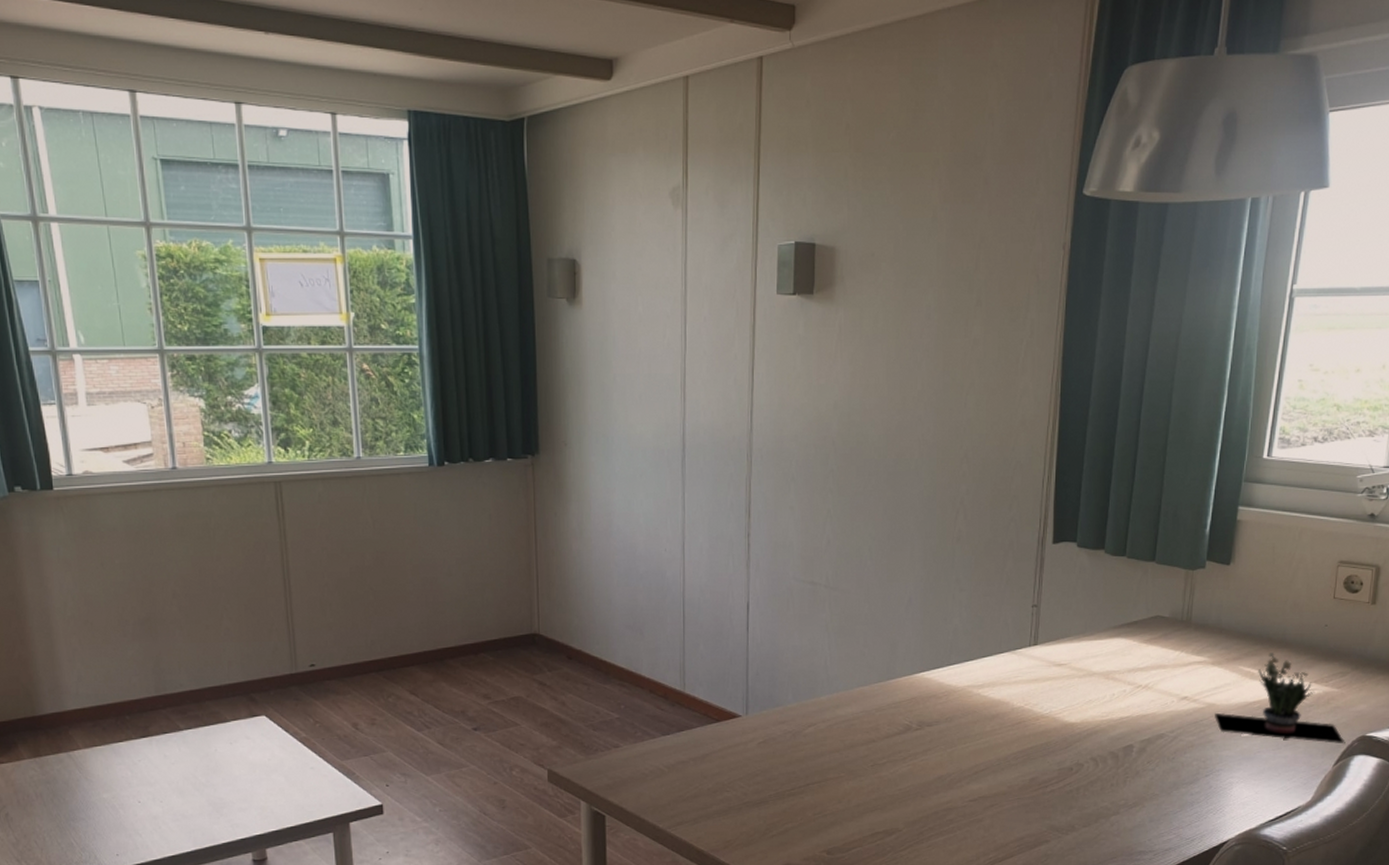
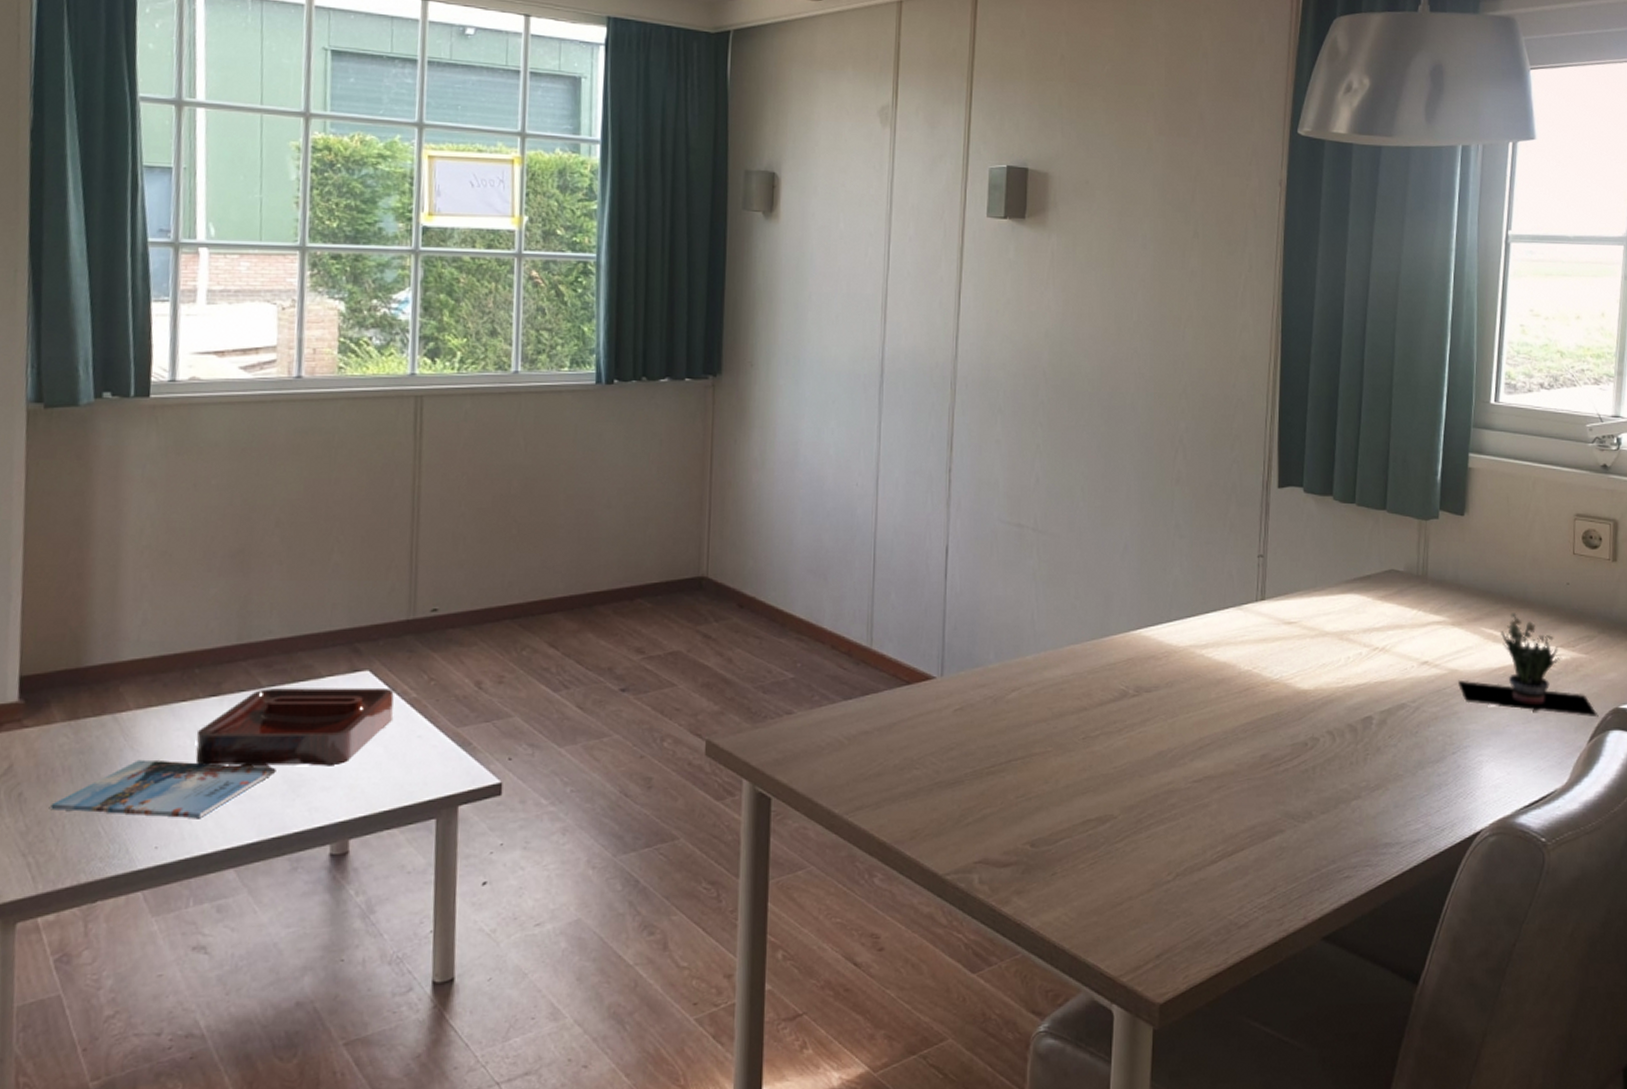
magazine: none [31,787,202,833] -> present [50,759,276,819]
decorative tray: none [134,729,290,793] -> present [195,687,394,766]

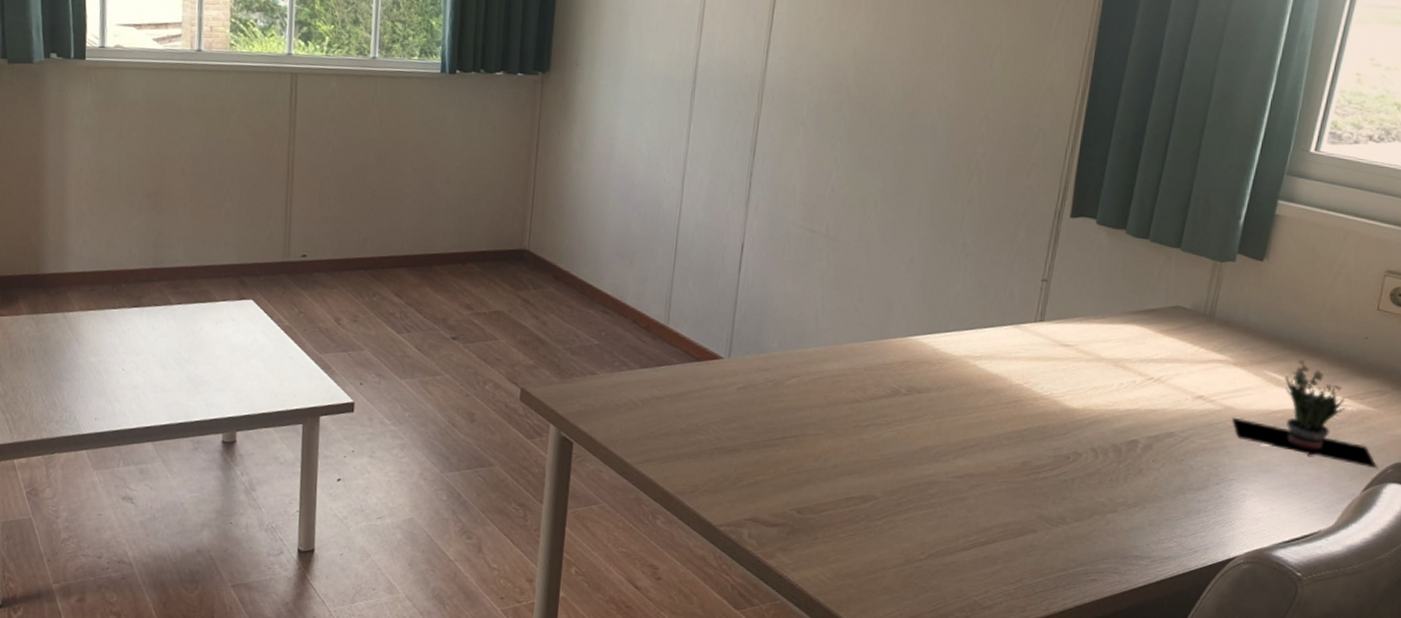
magazine: present [50,759,276,819] -> none [21,350,182,401]
decorative tray: present [195,687,394,766] -> none [123,305,272,372]

